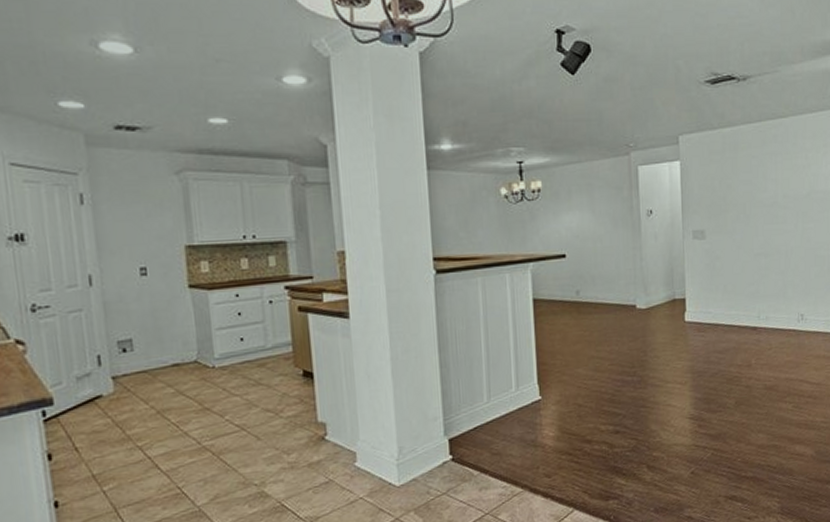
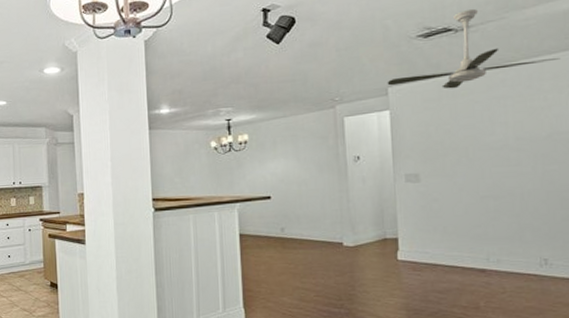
ceiling fan: none [678,59,819,142] -> present [387,9,561,89]

